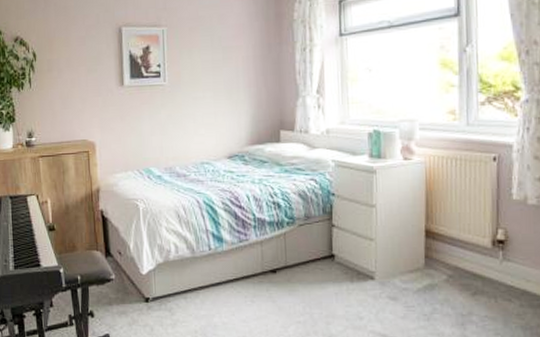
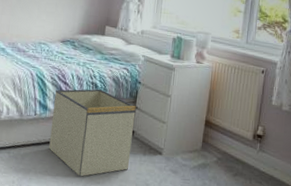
storage bin: none [230,209,335,317] -> present [49,89,136,177]

